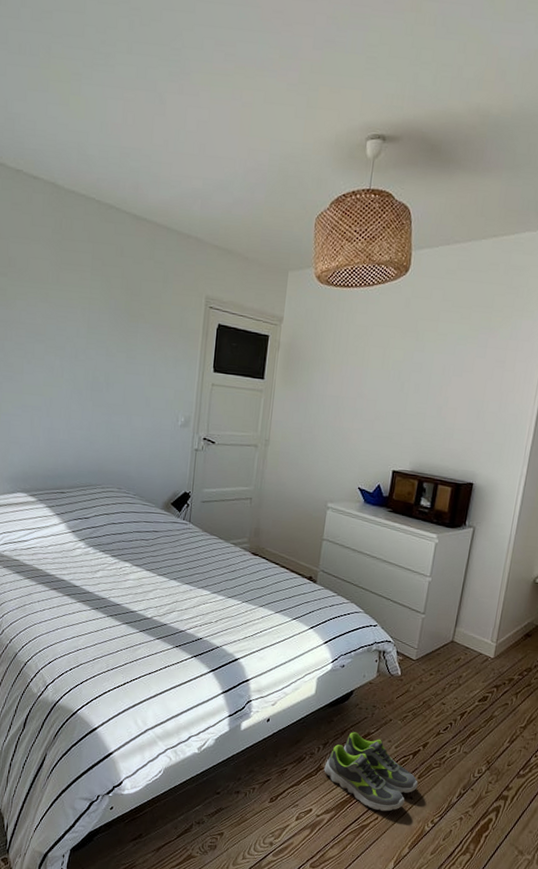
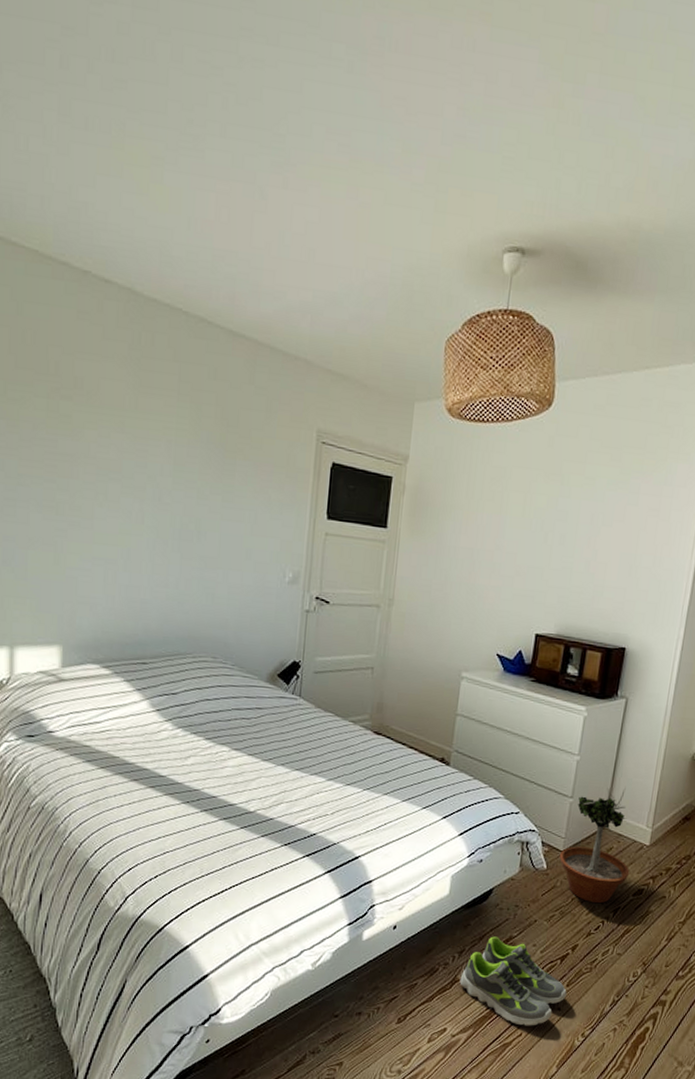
potted tree: none [413,606,476,708] -> present [560,787,630,904]

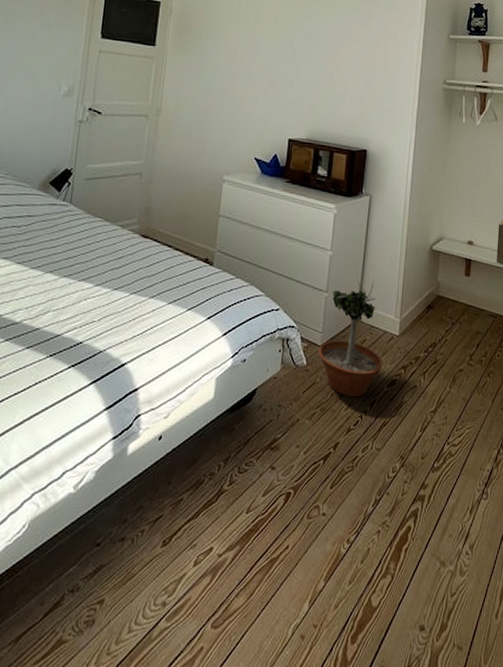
athletic shoe: present [459,936,567,1026] -> none [225,440,331,537]

